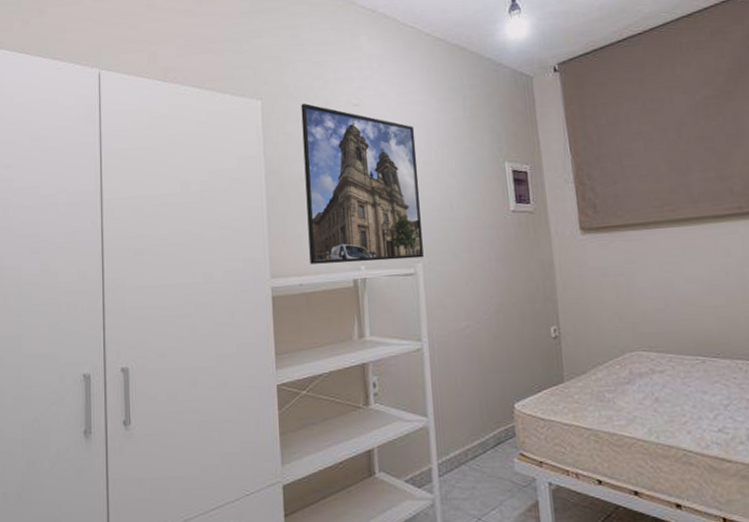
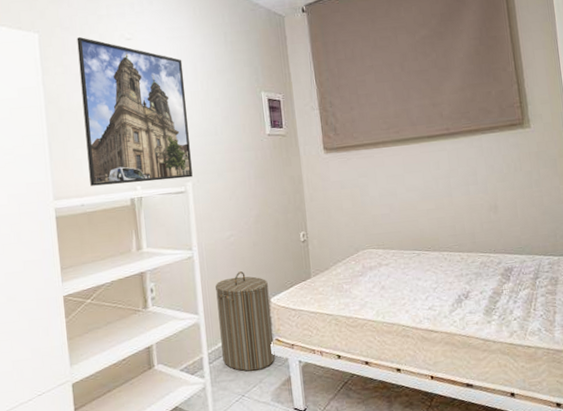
laundry hamper: none [448,369,519,490] -> present [215,271,275,372]

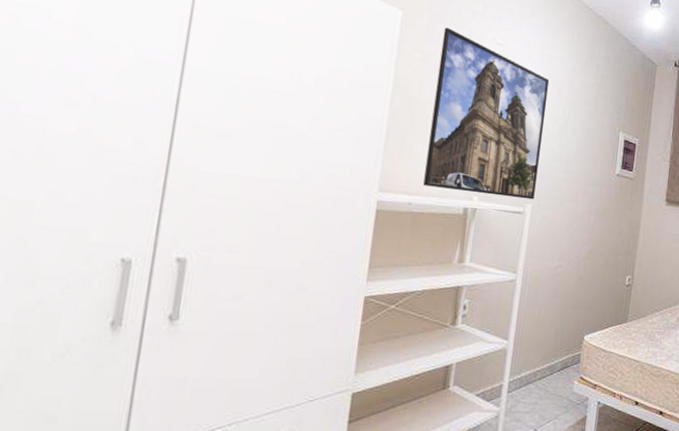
laundry hamper: present [215,271,275,372] -> none [523,304,585,406]

